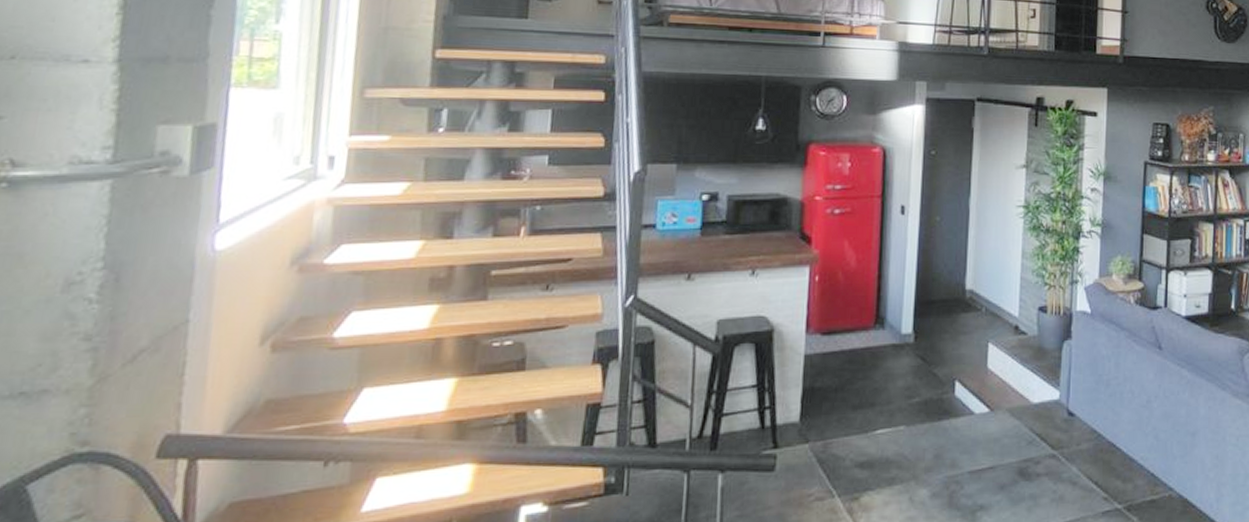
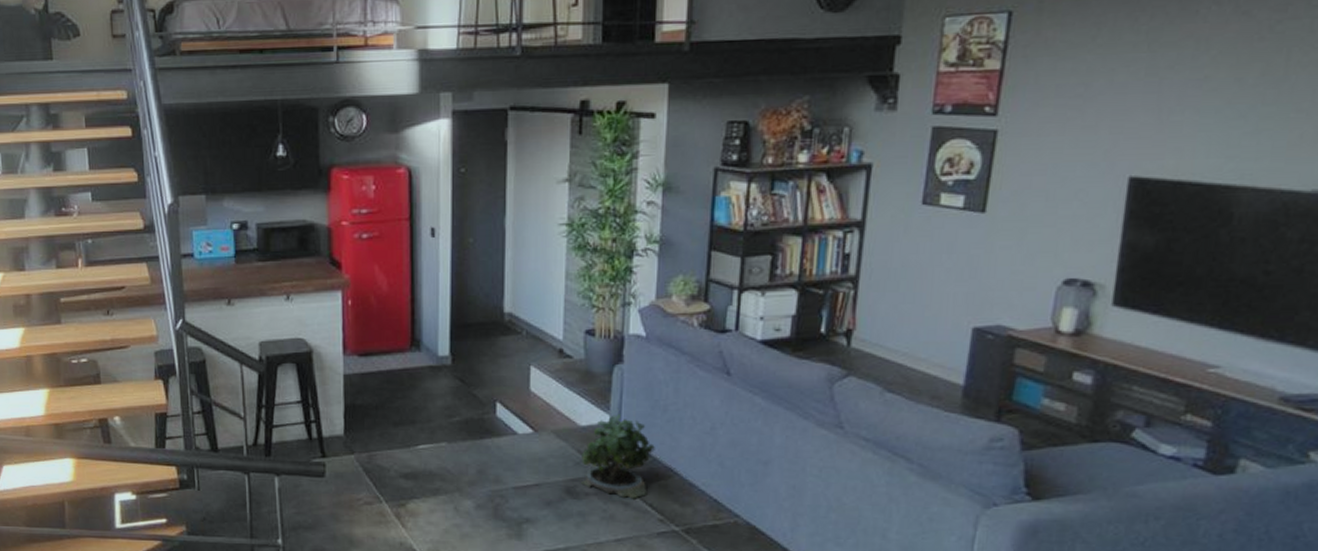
potted plant: none [1033,383,1099,478] -> present [581,408,655,499]

